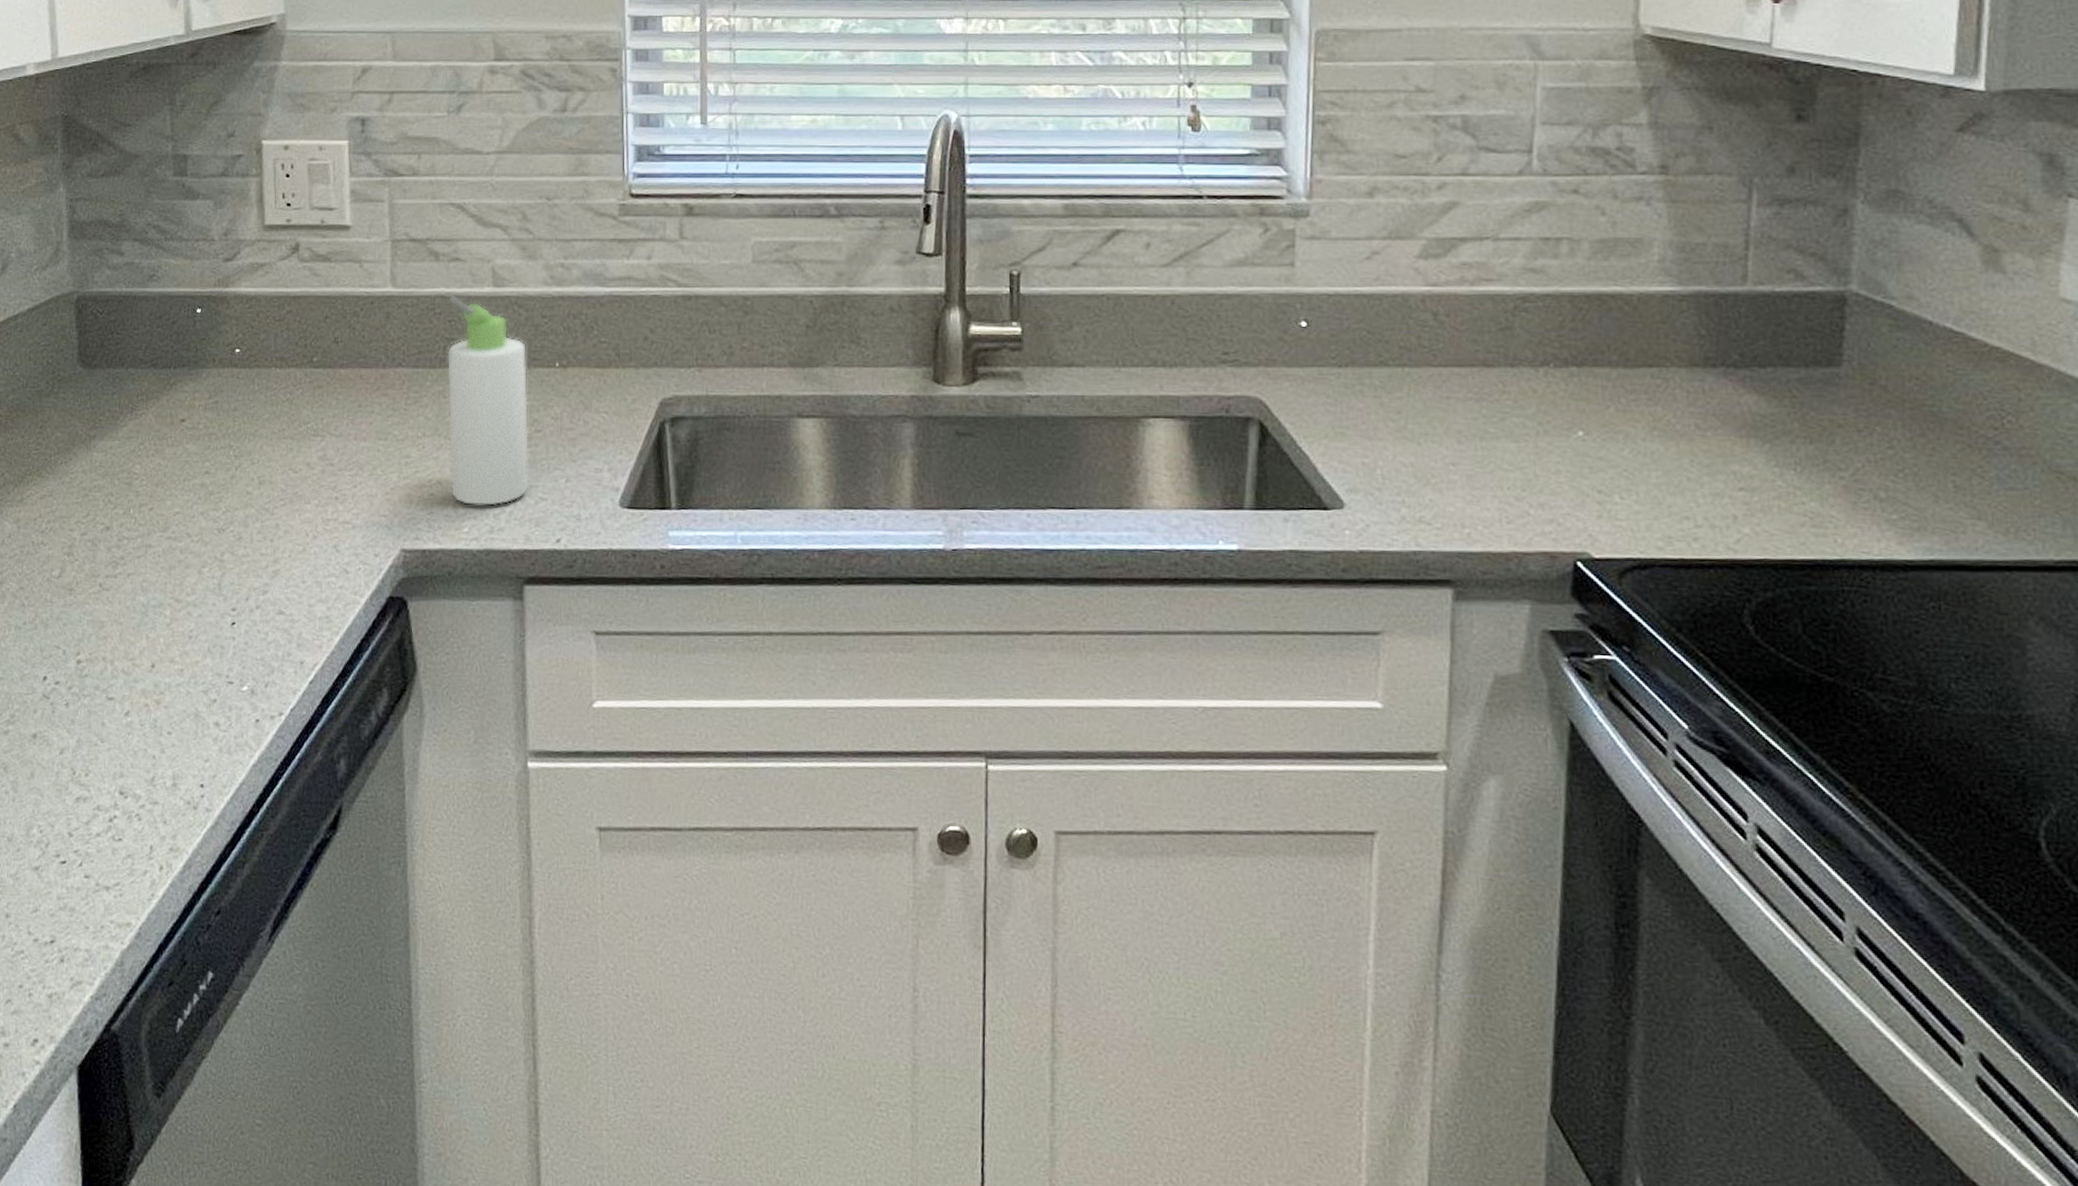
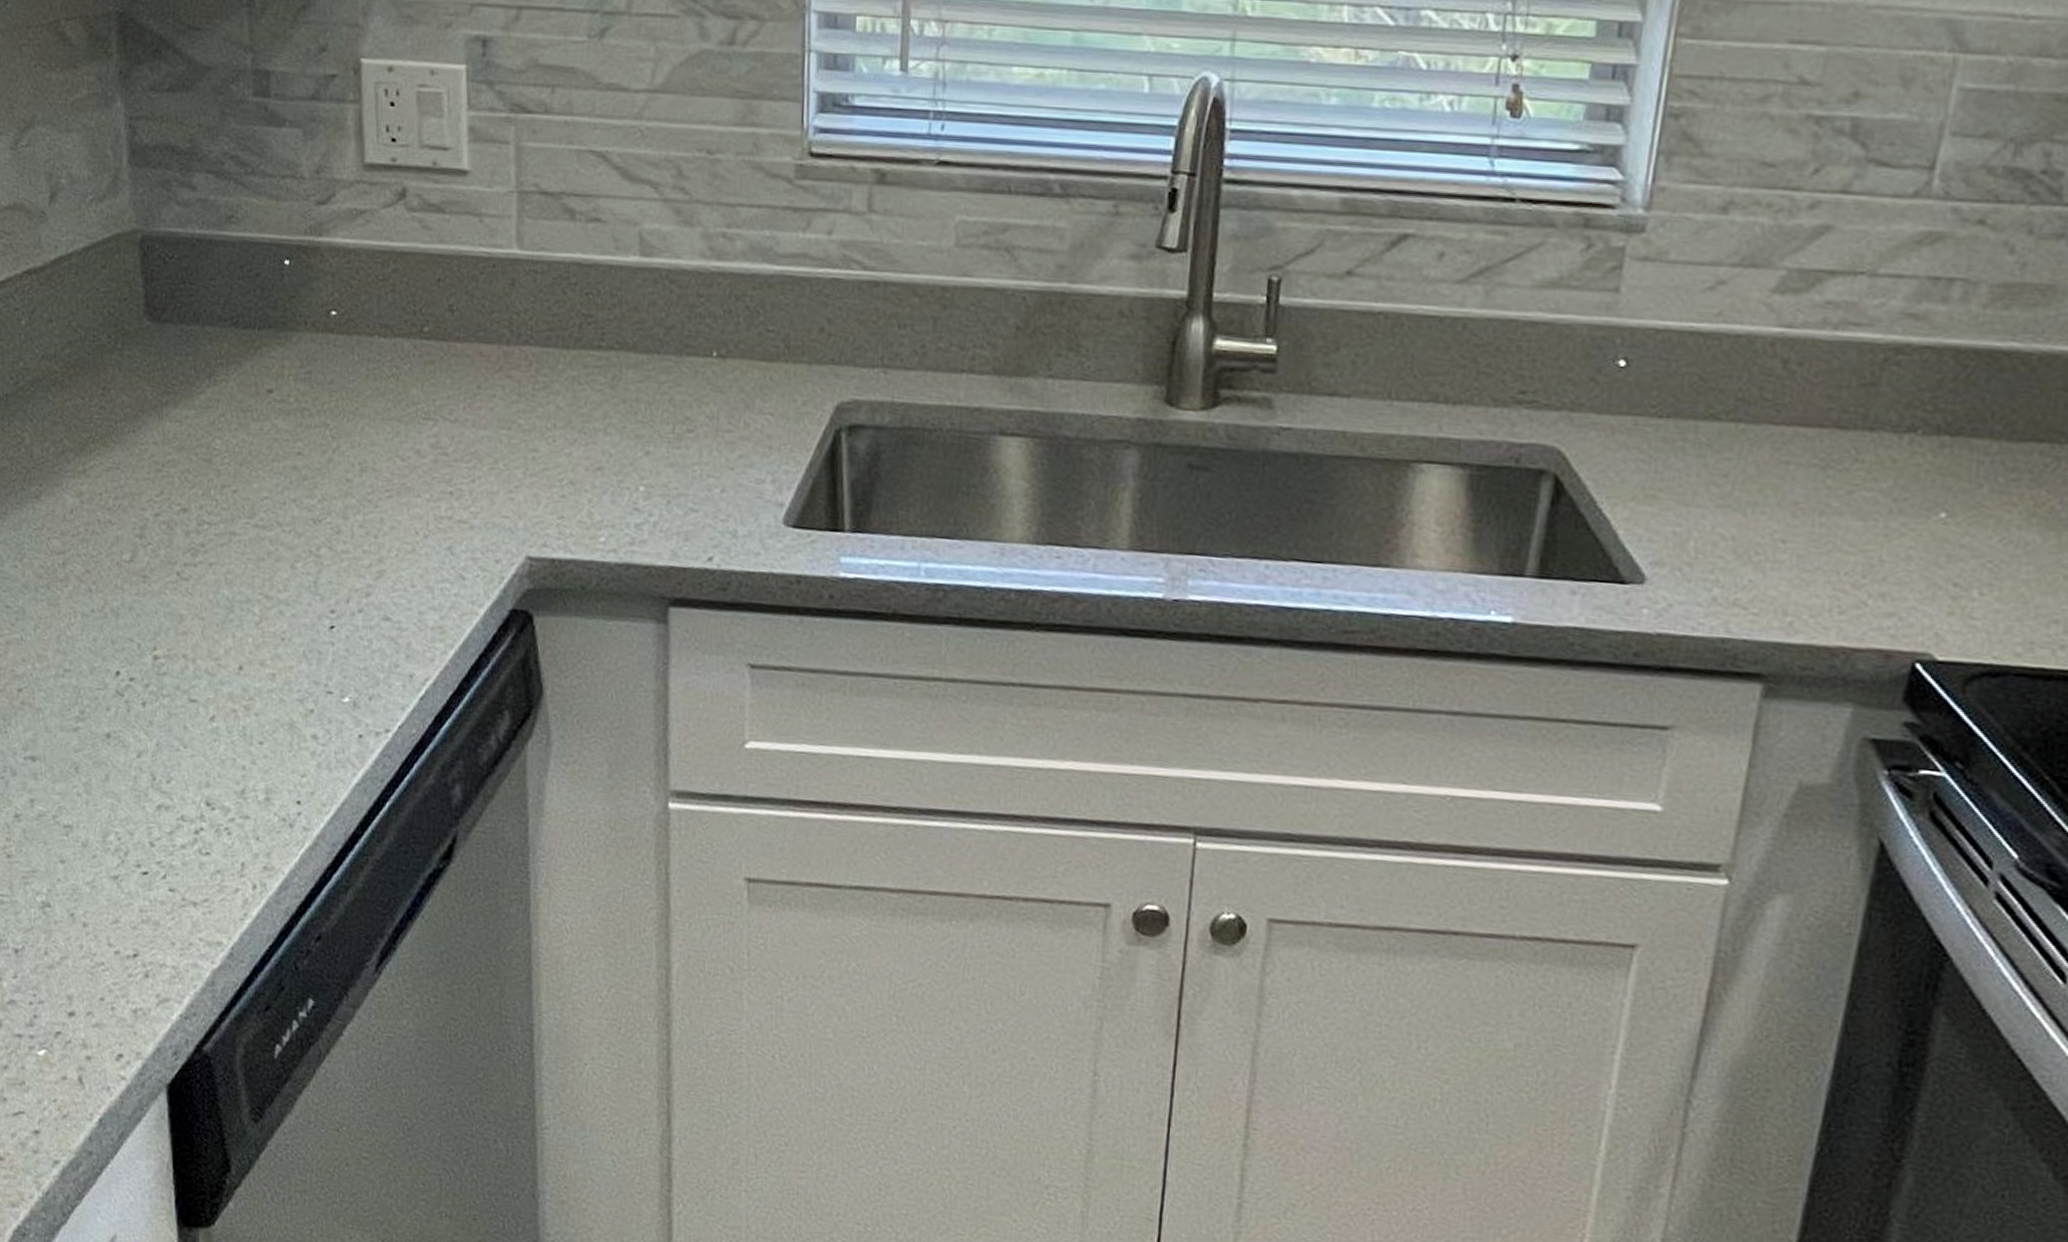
bottle: present [446,295,530,507] -> none [582,263,680,515]

